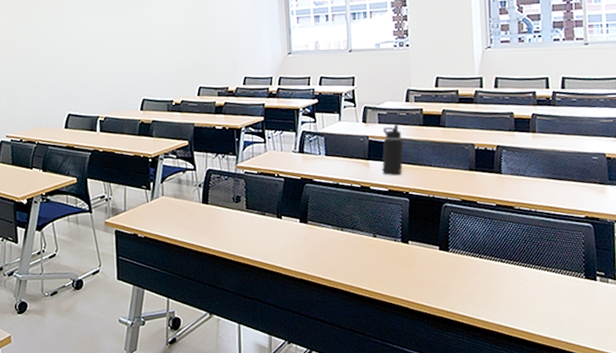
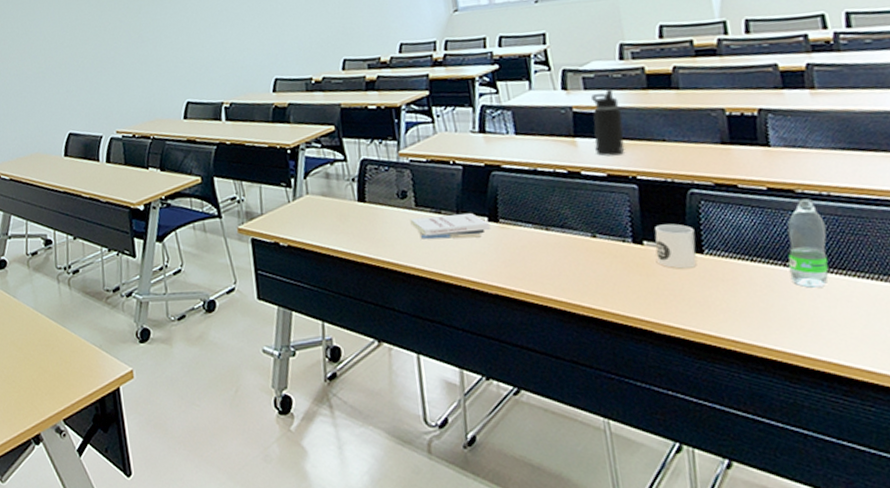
books: none [241,216,301,235] -> present [410,213,491,239]
mug: none [416,229,445,263] -> present [654,223,697,270]
bottle: none [504,213,532,278] -> present [786,198,829,288]

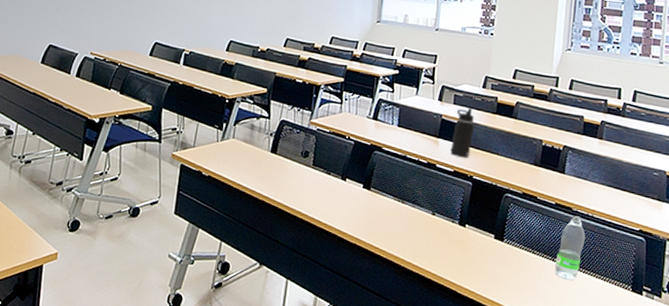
books: present [410,213,491,239] -> none [306,174,364,199]
mug: present [654,223,697,270] -> none [471,215,502,252]

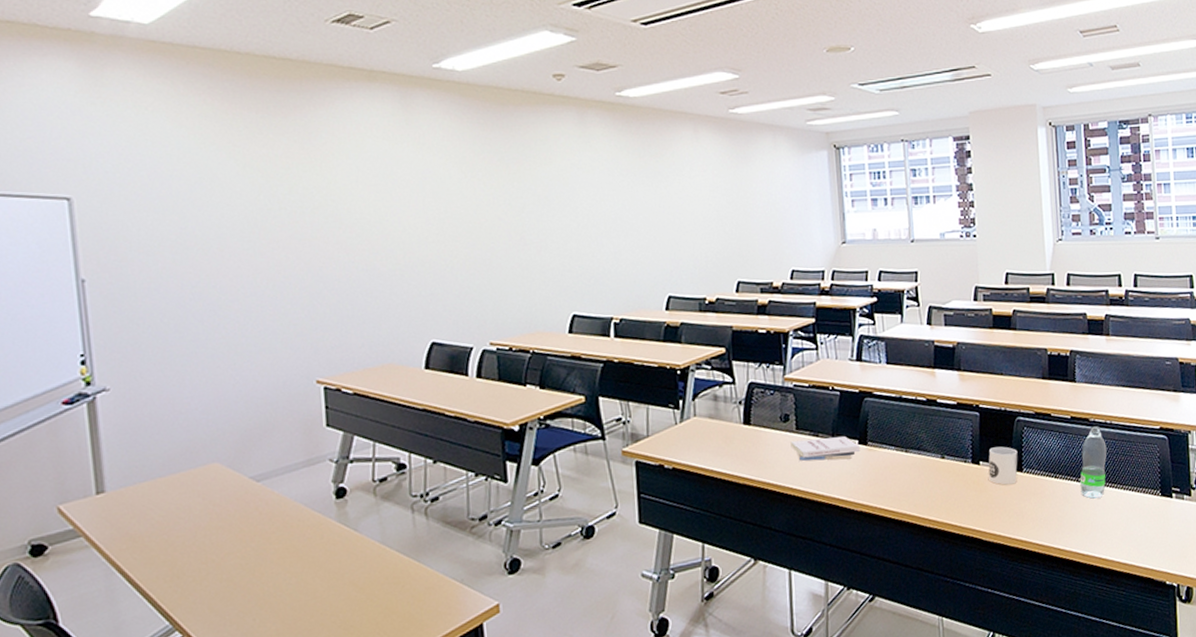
books: none [306,174,364,199] -> present [790,436,861,461]
water bottle: present [450,107,475,158] -> none [949,326,973,387]
mug: none [471,215,502,252] -> present [988,446,1018,486]

